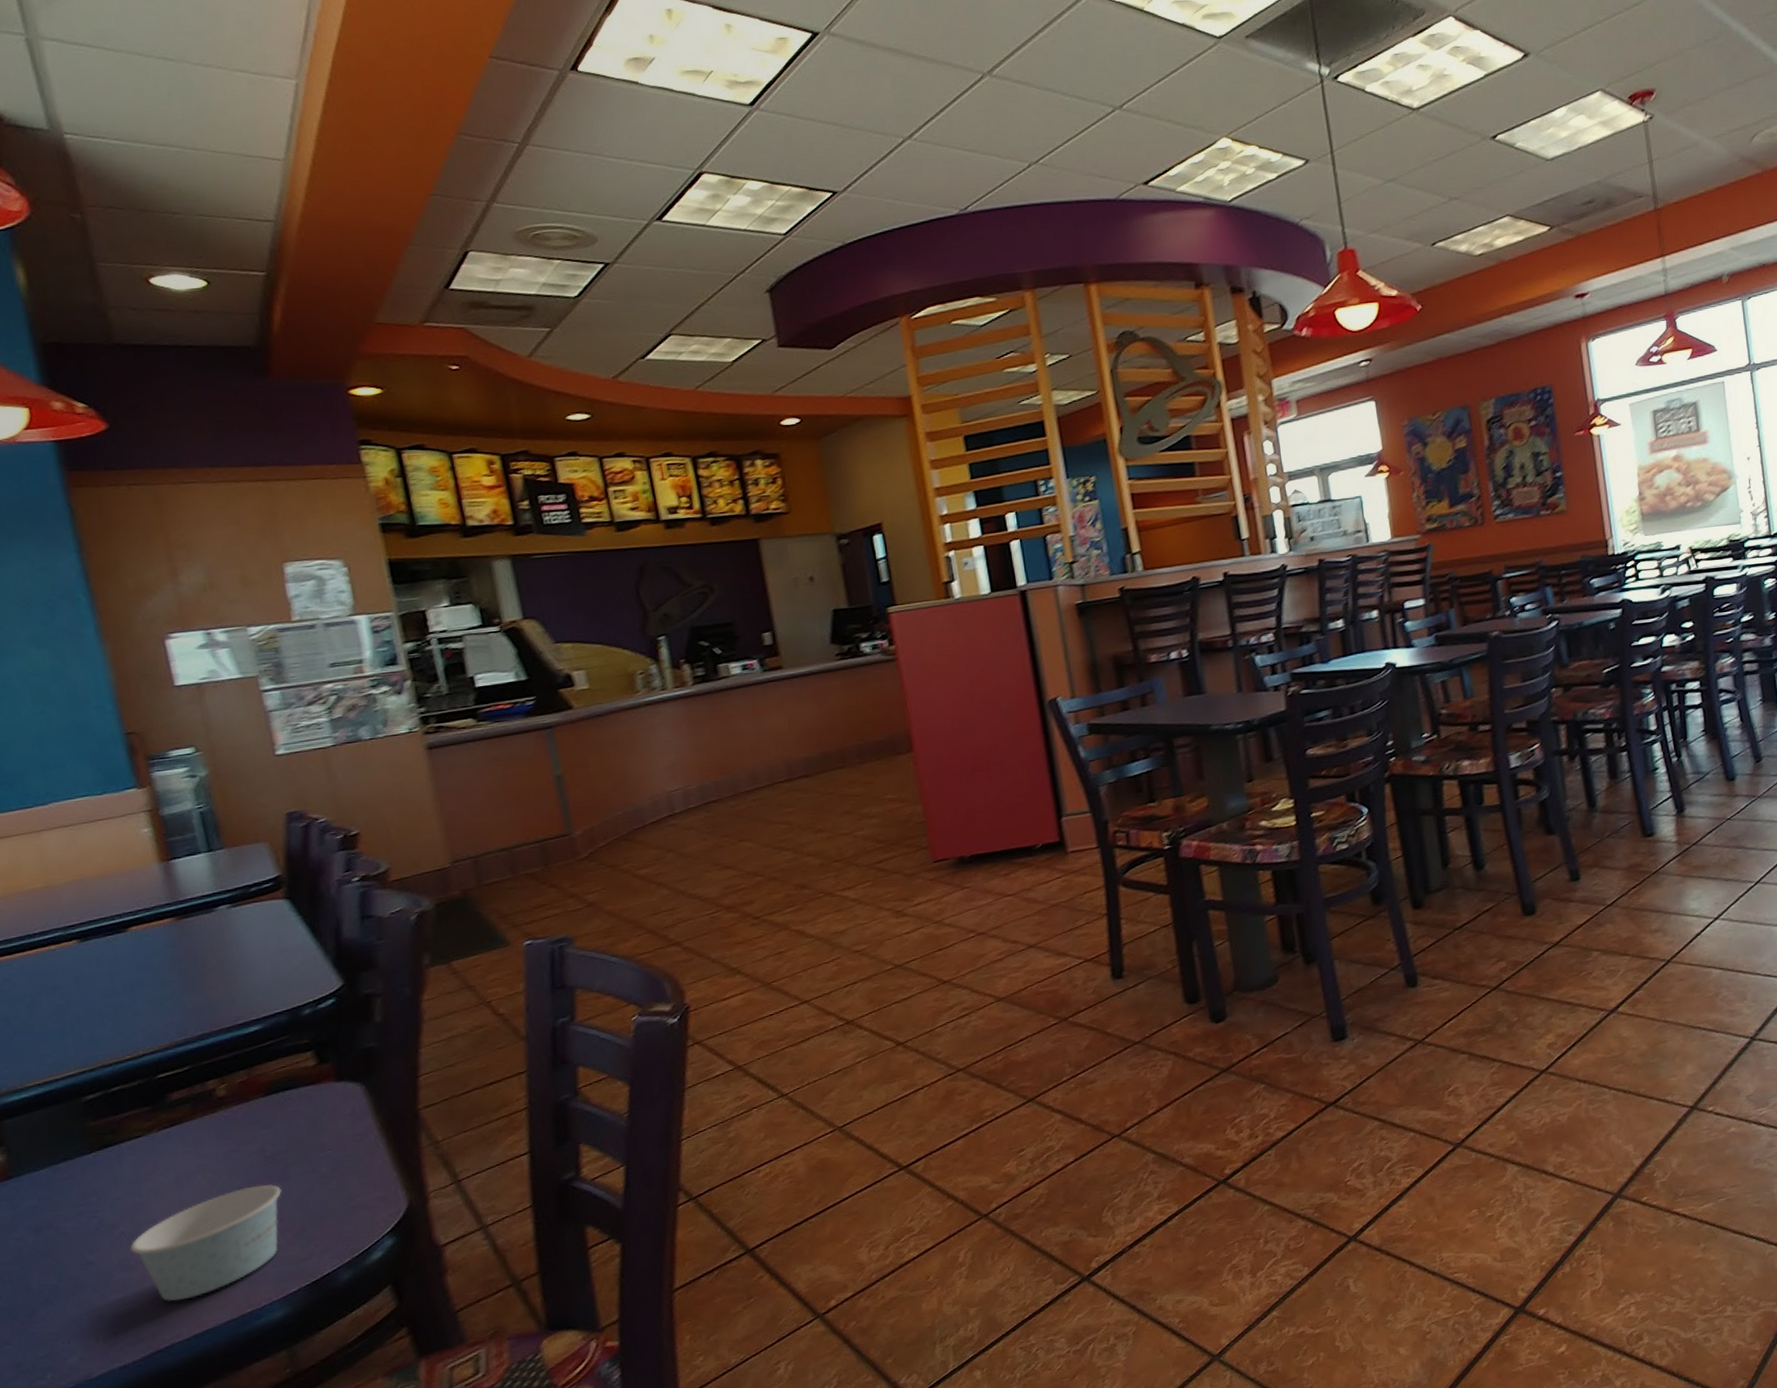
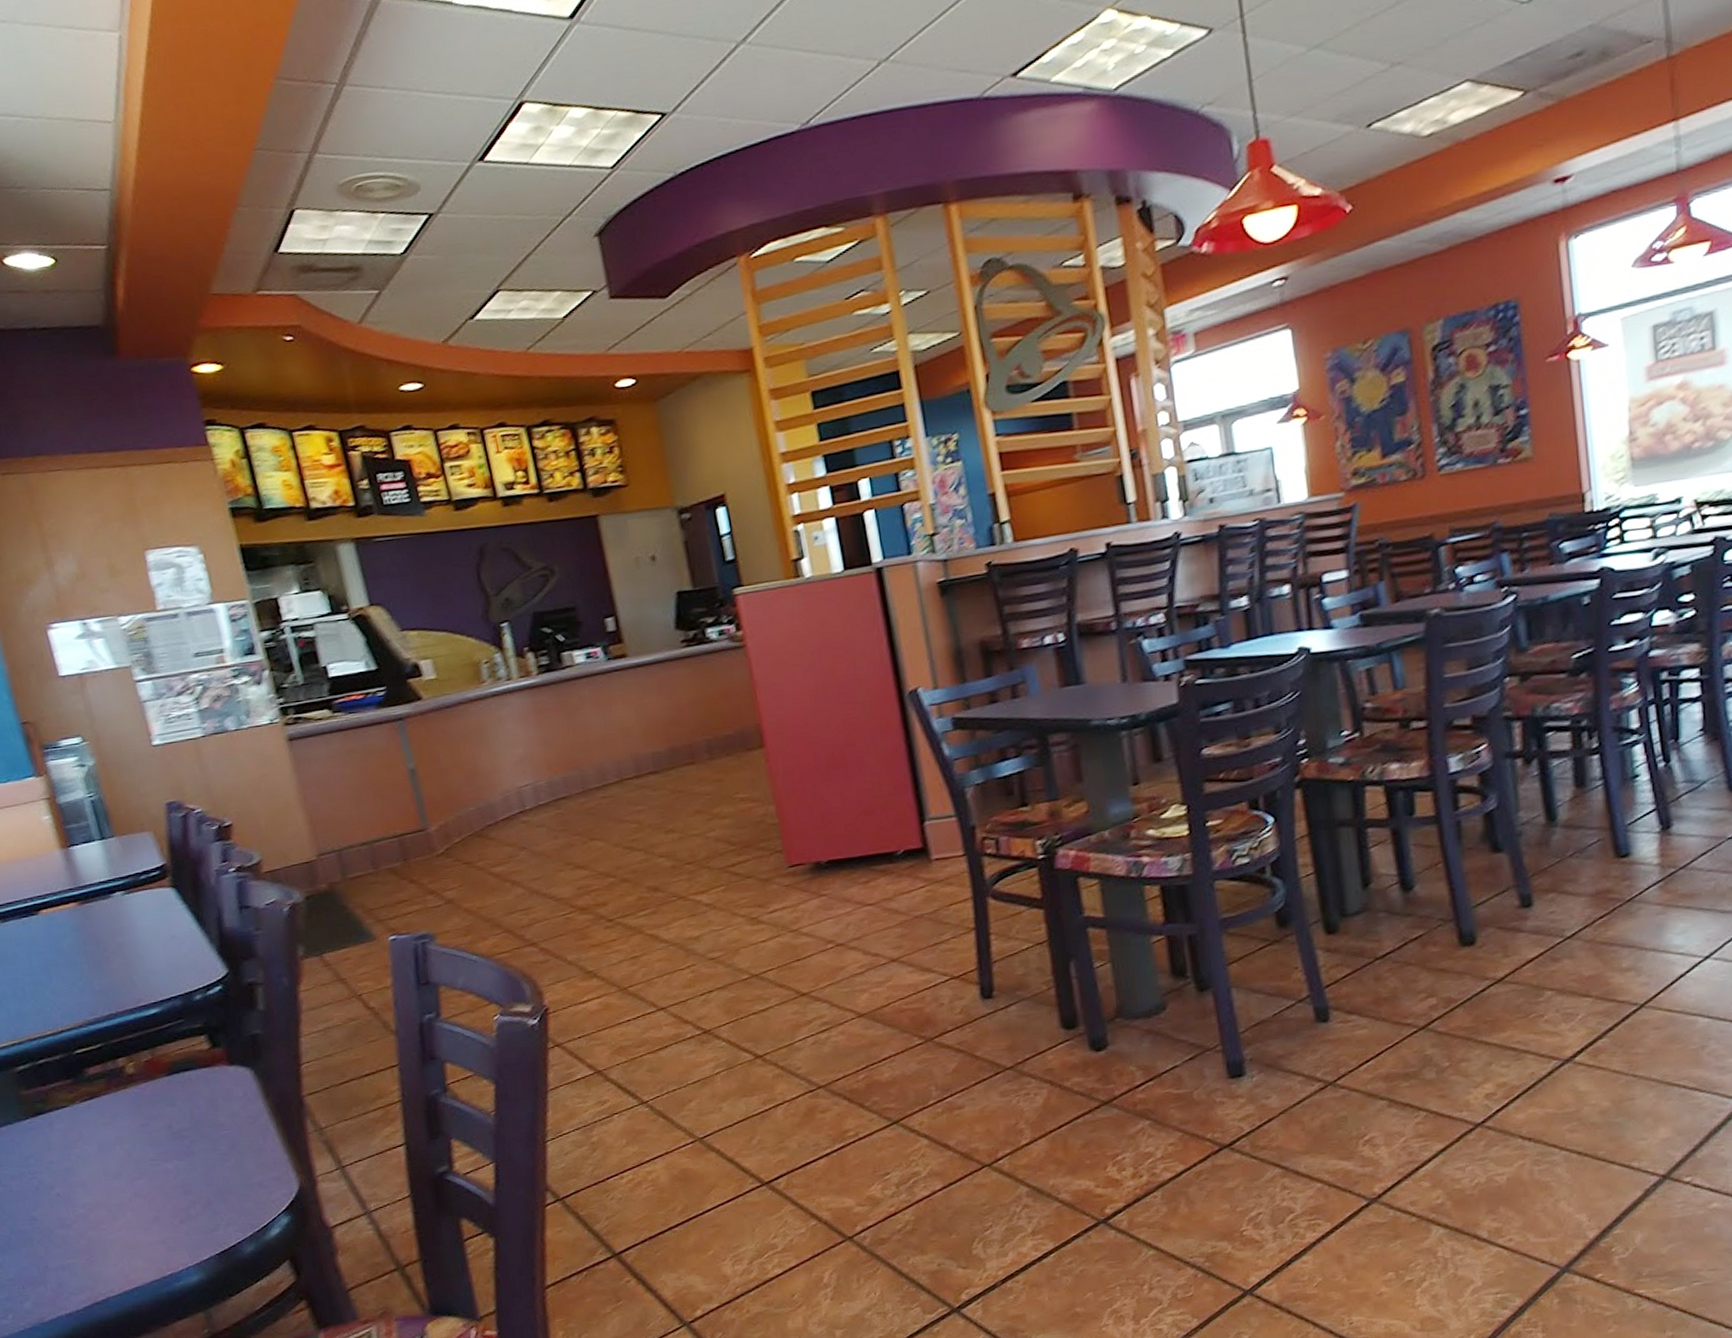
paper cup: present [130,1184,282,1302] -> none [66,1159,189,1260]

